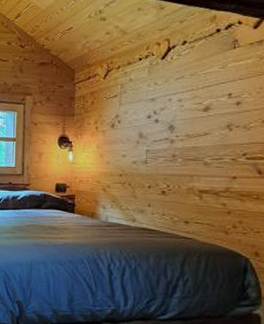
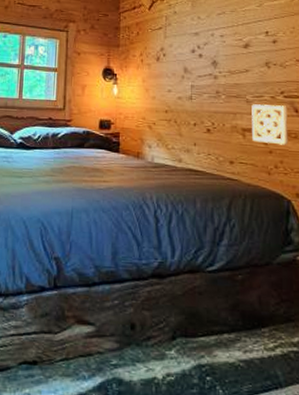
wall ornament: none [209,166,250,206] -> present [252,104,288,145]

